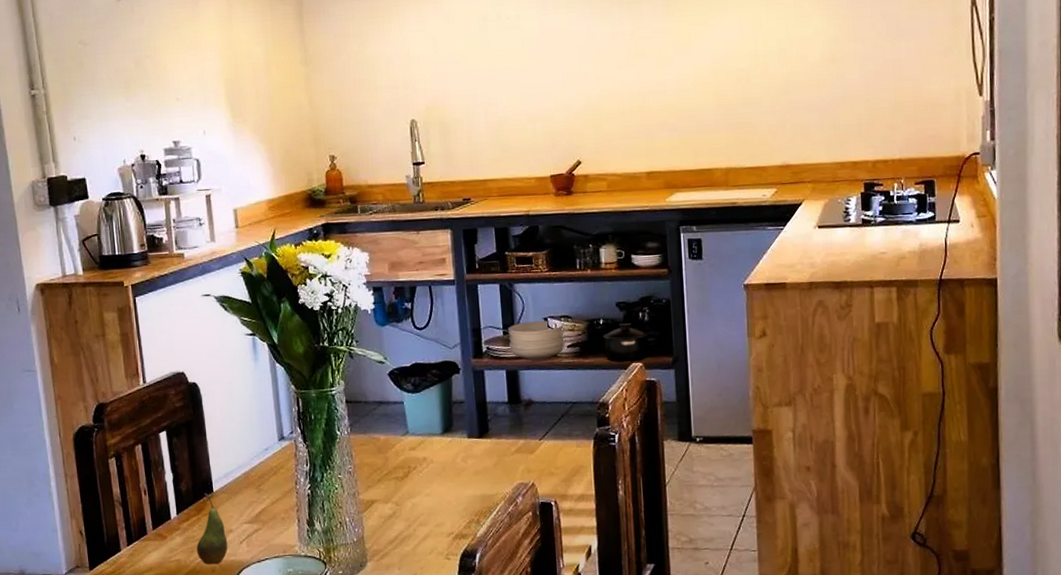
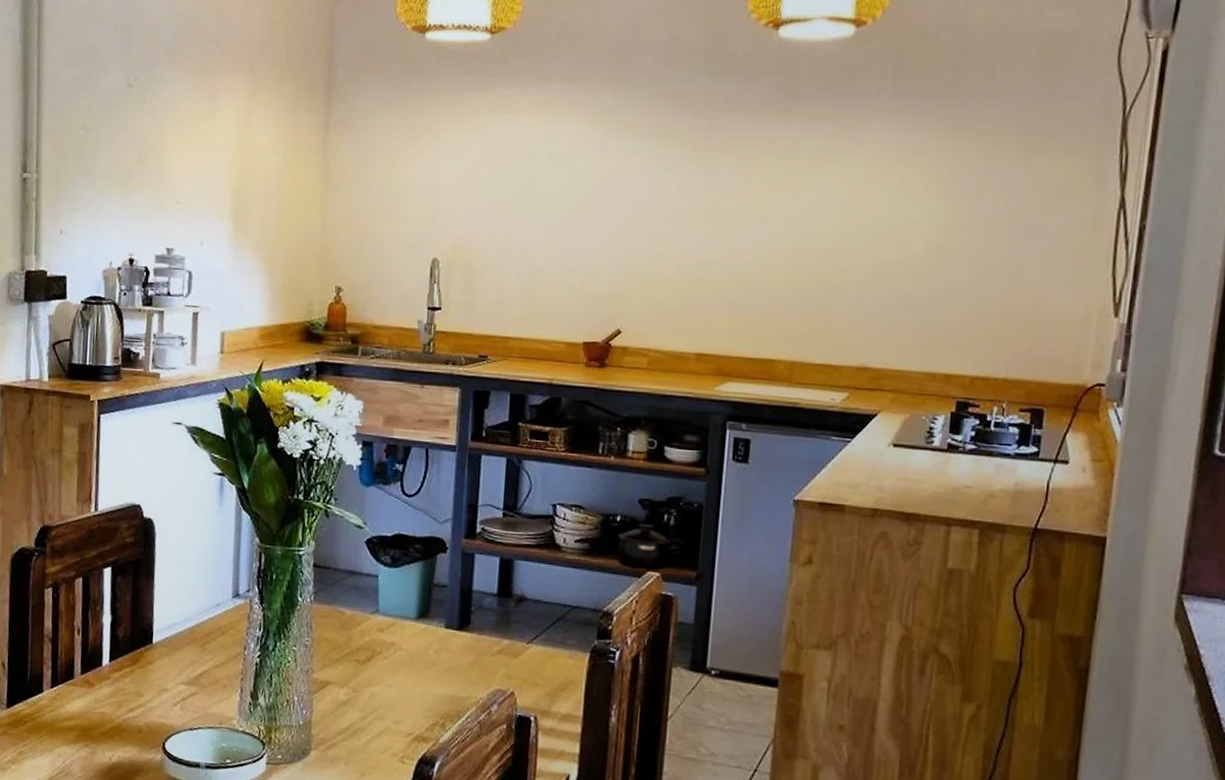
fruit: present [196,492,228,565] -> none [125,642,160,725]
bowl: present [508,320,566,361] -> none [508,505,575,553]

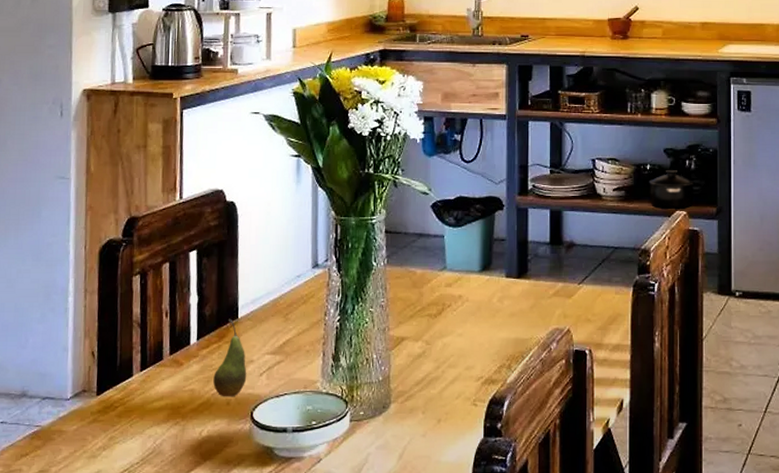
fruit: none [125,642,160,725] -> present [213,318,247,397]

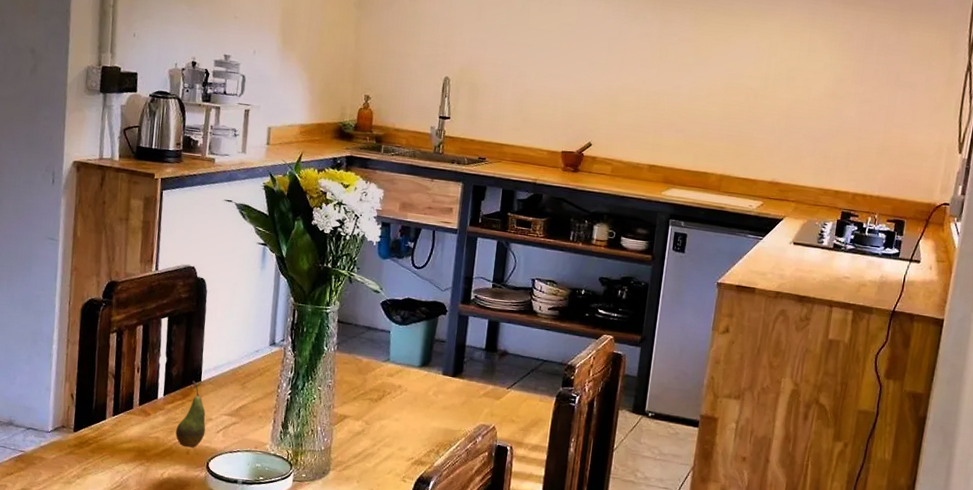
saucepan: present [649,170,695,210] -> none [580,297,624,334]

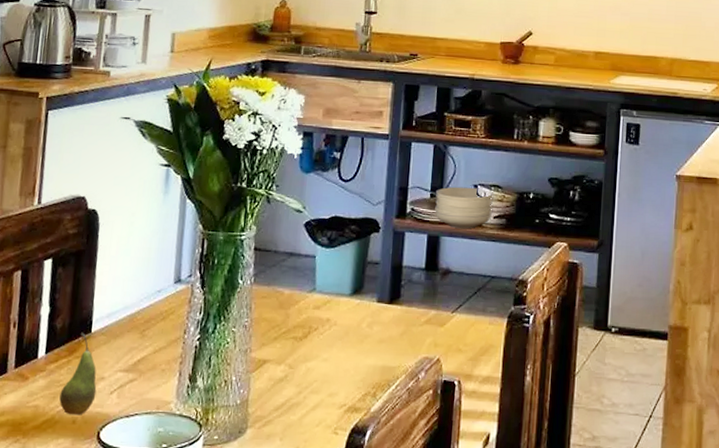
bowl: none [496,279,549,317] -> present [435,186,494,229]

